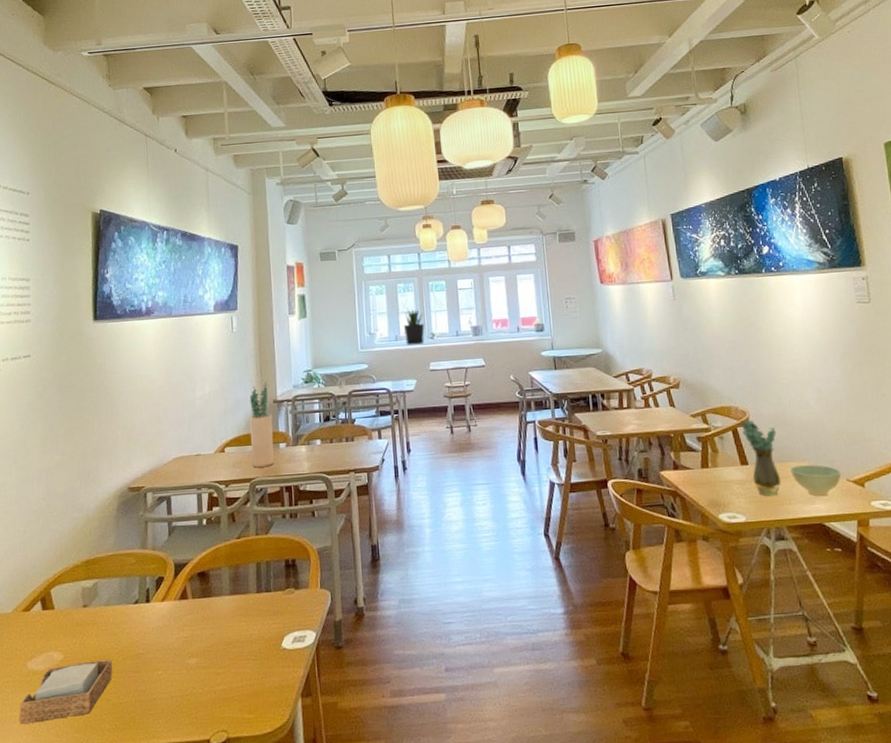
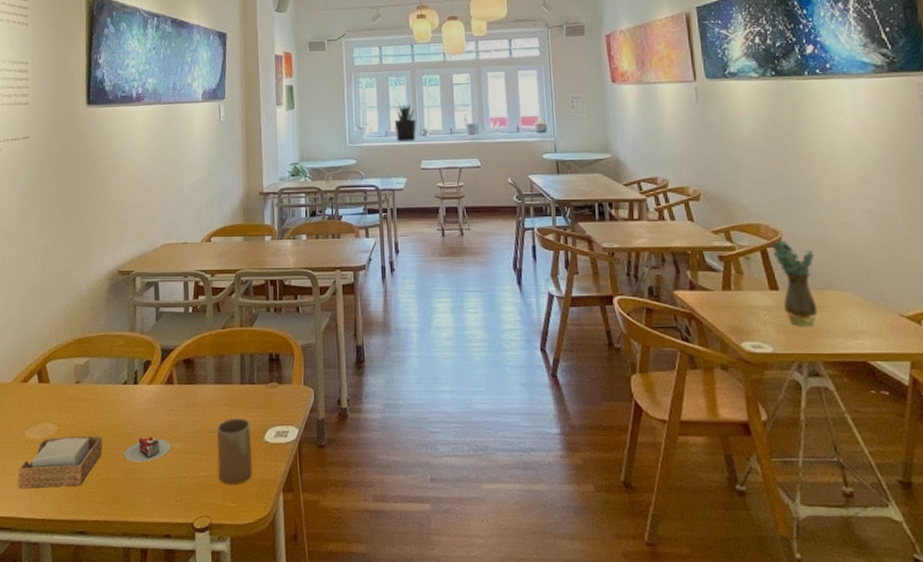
cake slice: none [136,655,185,683] -> present [124,437,171,463]
cup: none [232,627,270,695] -> present [216,418,252,484]
vase: present [250,381,275,468] -> none [236,173,260,259]
bowl: present [789,464,842,497] -> none [828,295,894,332]

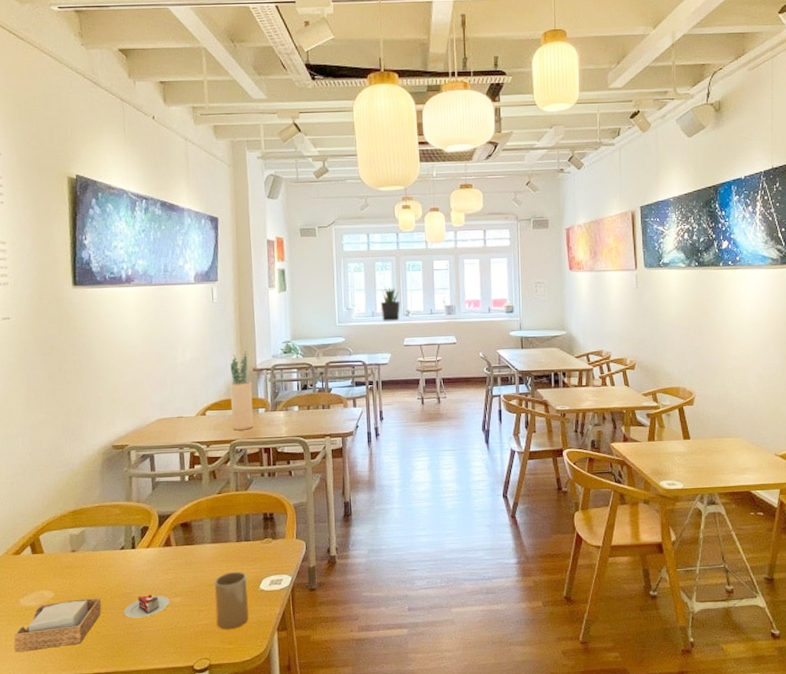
vase: none [236,173,260,259] -> present [230,351,254,431]
vase: present [769,236,818,327] -> none [685,397,718,467]

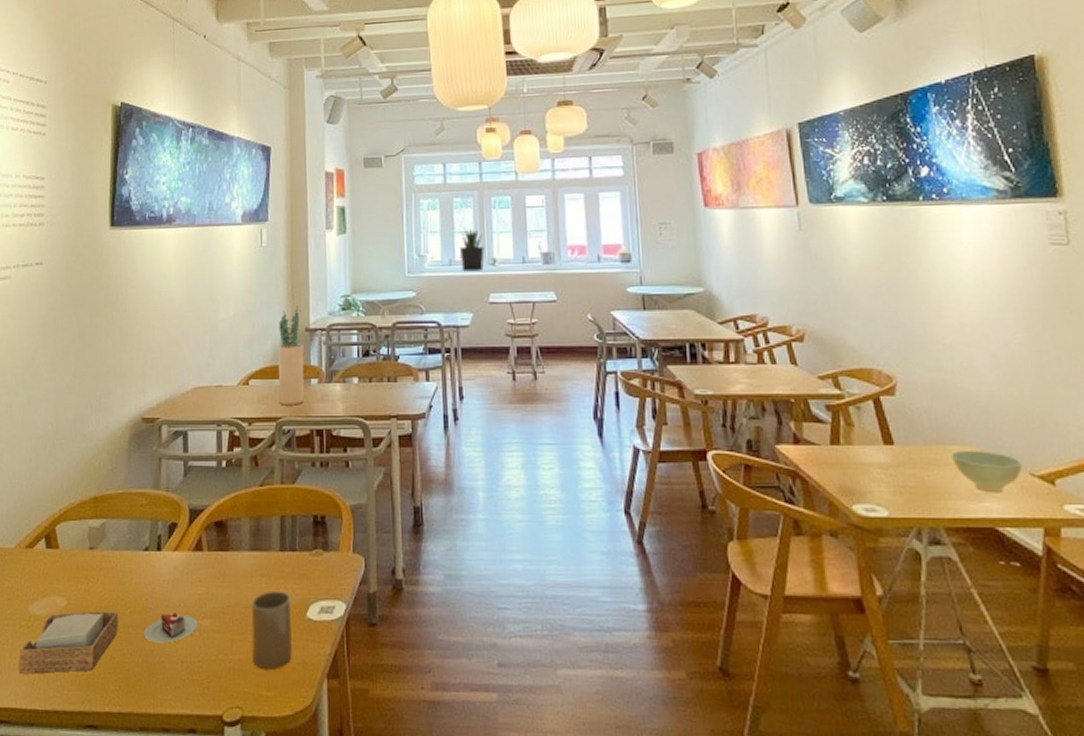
bowl: none [726,441,771,469] -> present [950,451,1023,493]

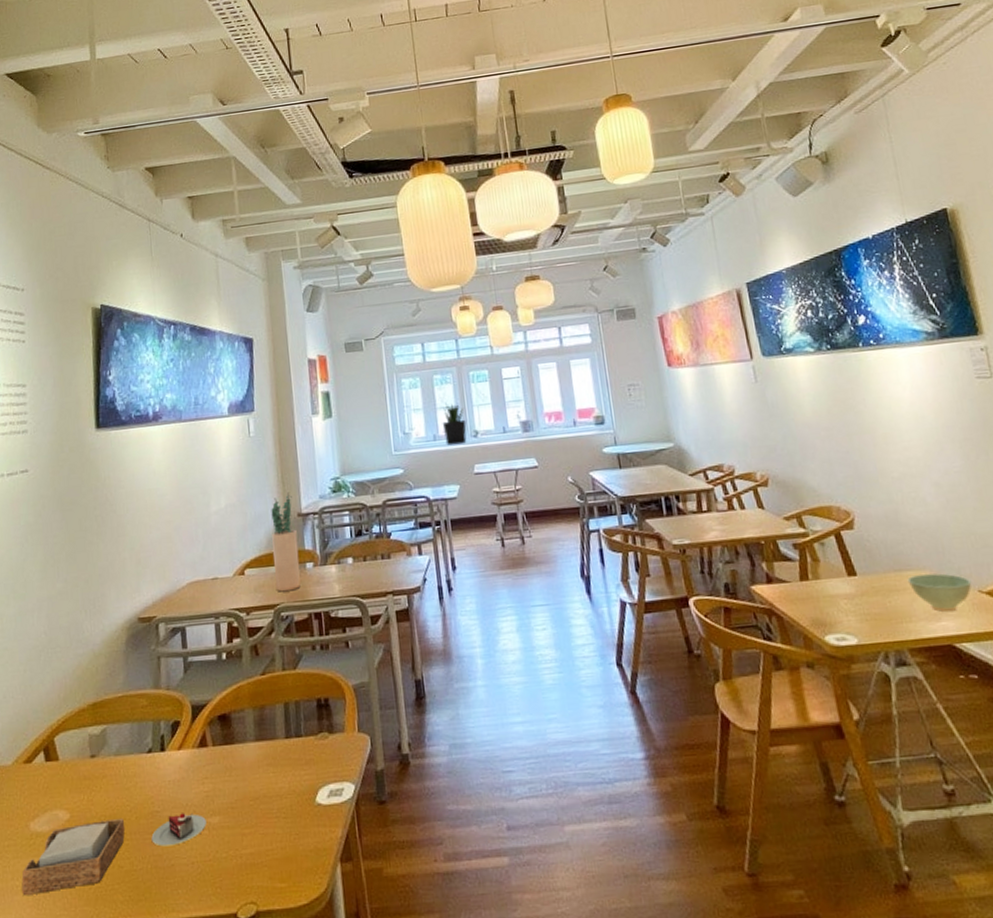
cup: present [251,590,292,669] -> none [259,778,304,860]

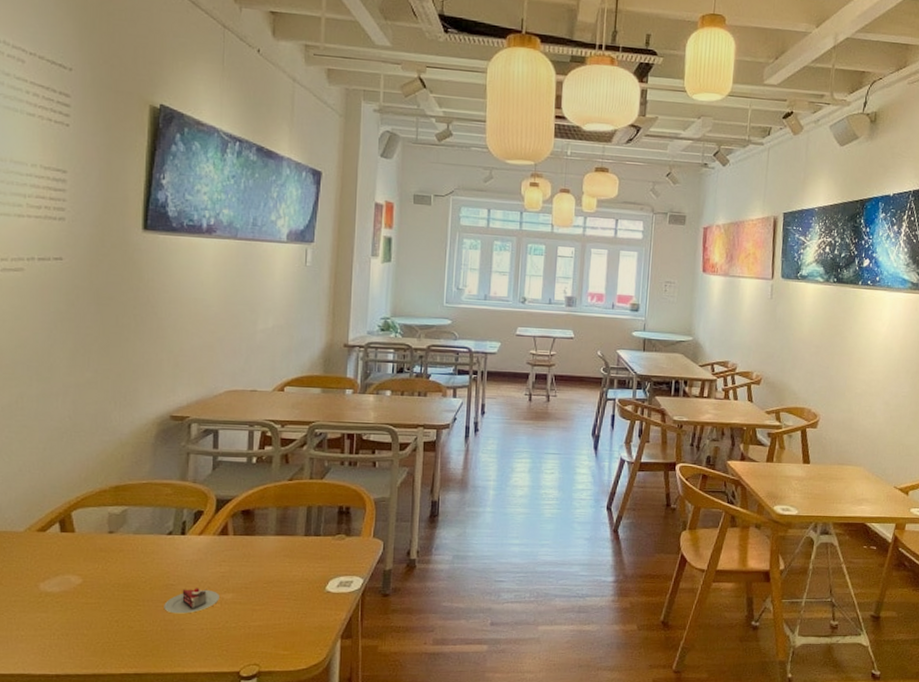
napkin holder: present [21,818,126,895] -> none [27,587,139,644]
vase: present [271,492,301,592] -> none [313,323,341,412]
planter: present [442,402,467,446] -> none [494,267,517,307]
bowl: present [907,573,972,612] -> none [845,470,891,500]

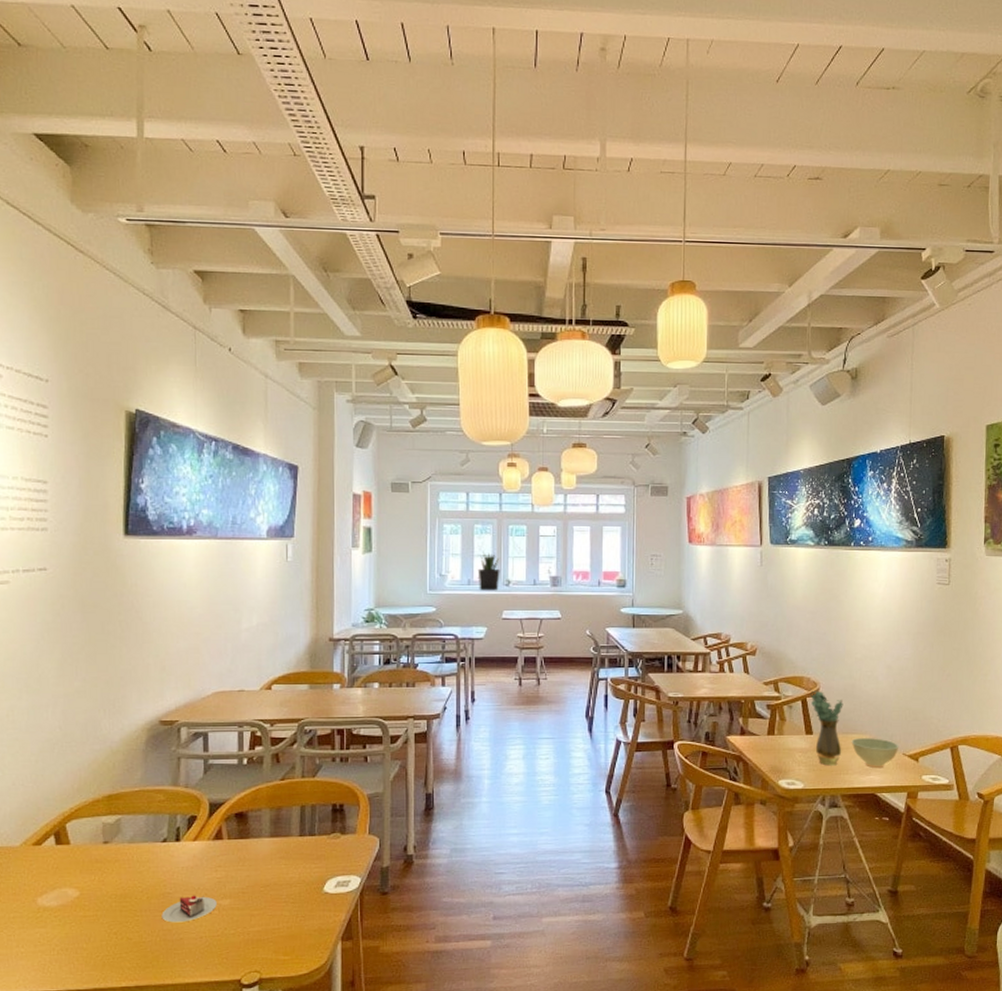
planter: none [494,267,517,307] -> present [477,551,500,591]
vase: none [809,419,841,495] -> present [809,688,844,766]
bowl: none [845,470,891,500] -> present [851,738,899,769]

